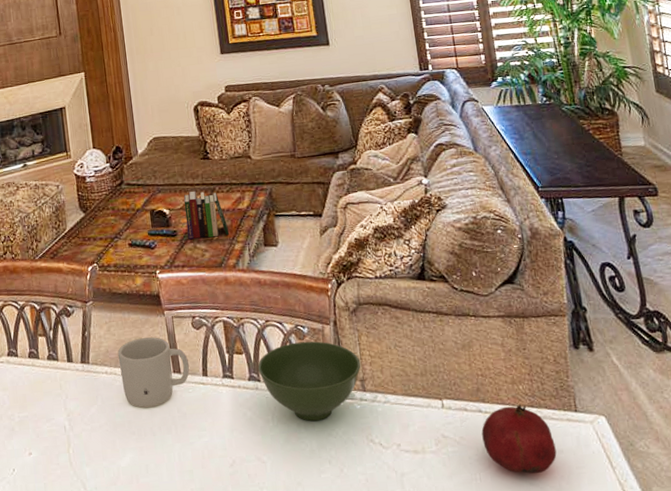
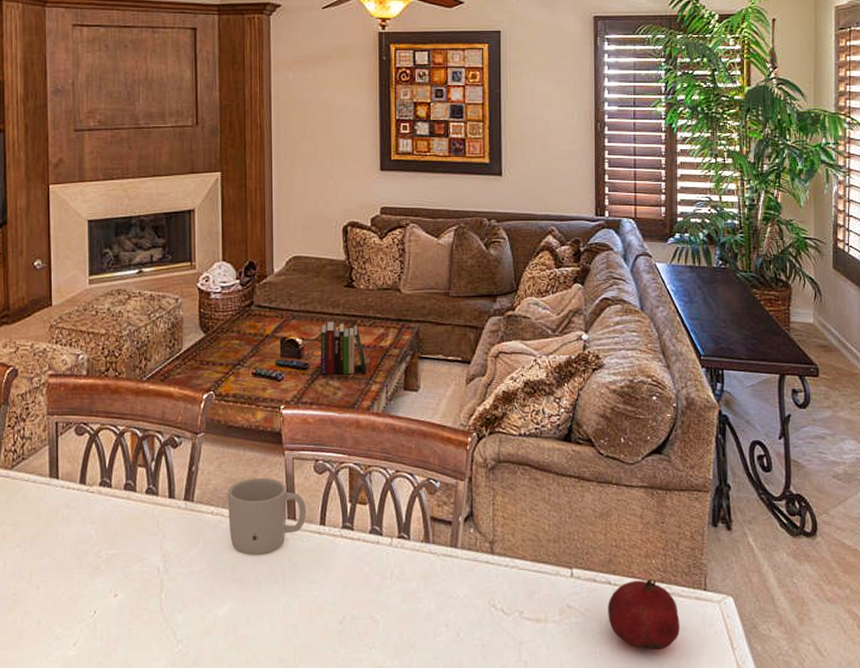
bowl: present [257,341,361,422] -> none [381,496,492,582]

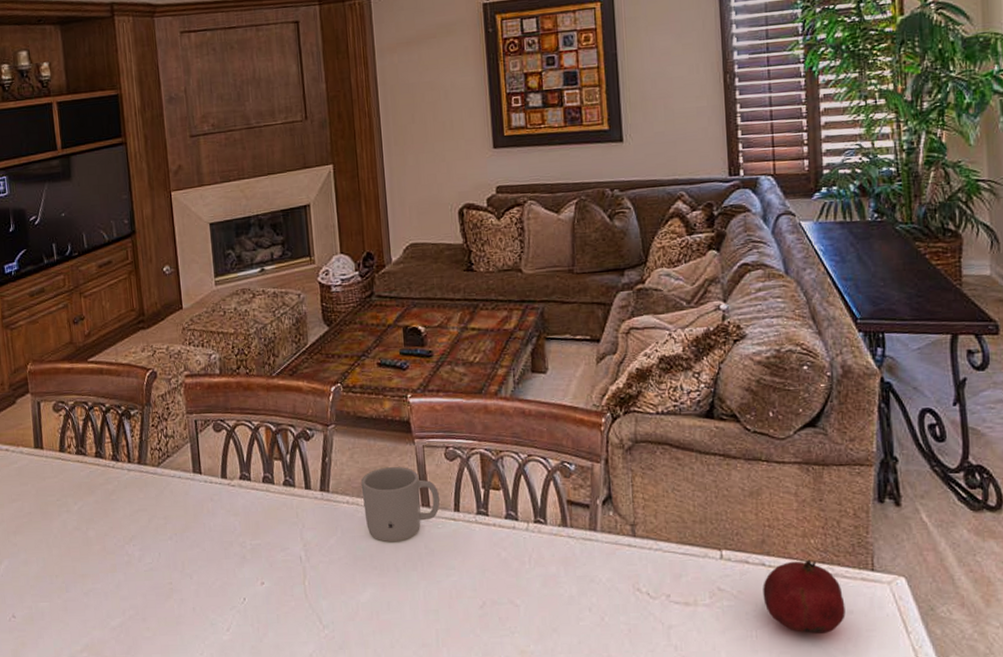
books: present [320,321,366,375] -> none [442,306,492,362]

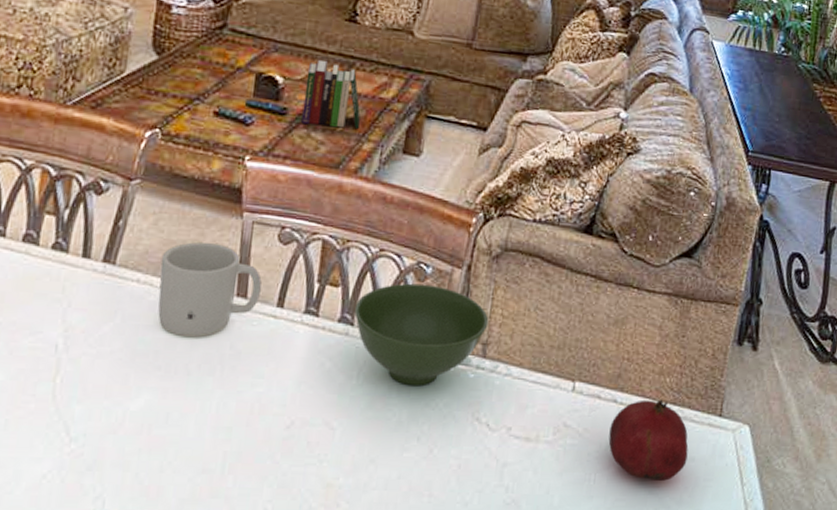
books: none [442,306,492,362] -> present [301,59,361,130]
bowl: none [516,479,633,566] -> present [354,283,489,387]

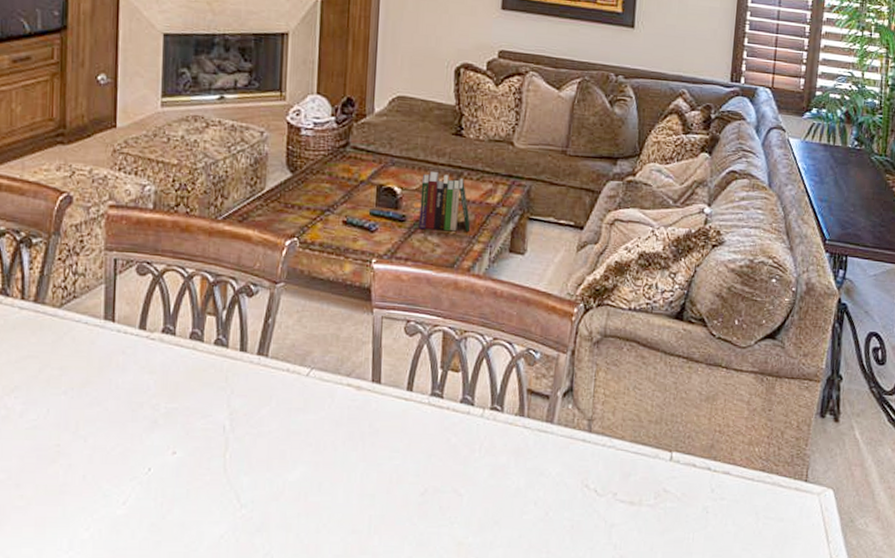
mug: present [157,242,262,338] -> none [305,335,393,419]
bowl: present [354,283,489,387] -> none [473,367,593,458]
fruit: present [608,399,689,482] -> none [704,467,778,540]

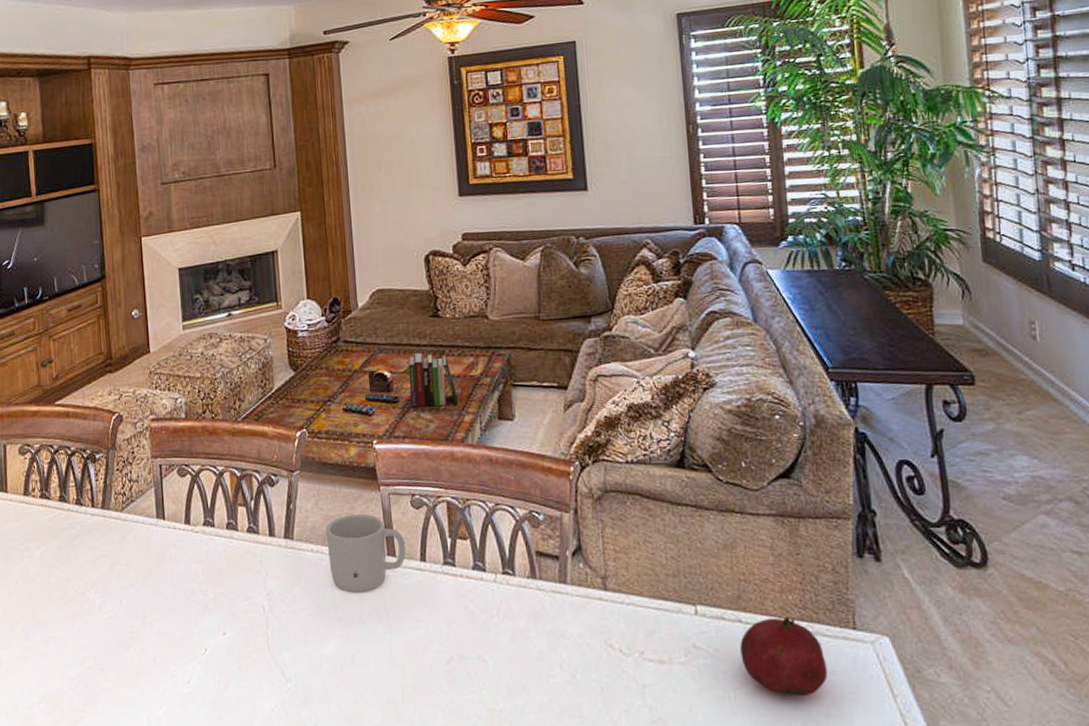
mug: none [305,335,393,419] -> present [325,514,406,593]
fruit: none [704,467,778,540] -> present [740,616,828,697]

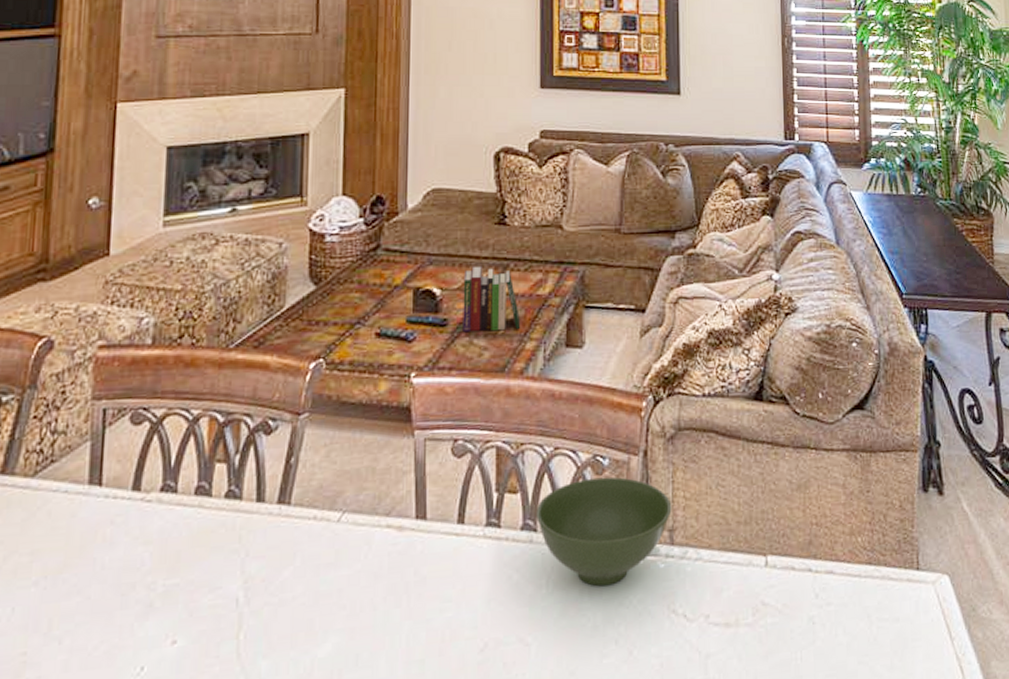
mug: present [325,514,406,593] -> none [336,466,441,571]
bowl: none [483,529,603,620] -> present [535,476,672,587]
fruit: present [740,616,828,697] -> none [809,560,892,650]

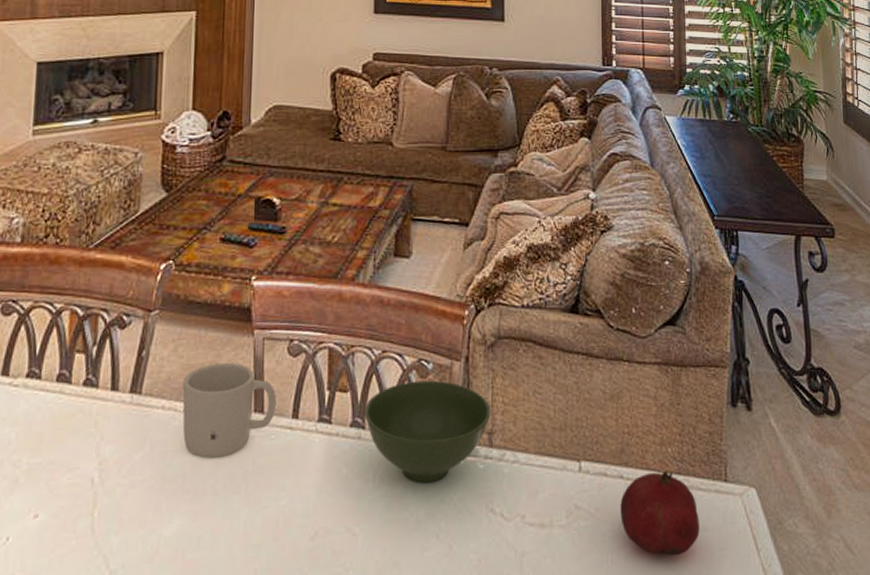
mug: none [336,466,441,571] -> present [182,362,277,458]
books: present [463,265,520,333] -> none [299,178,352,240]
fruit: none [809,560,892,650] -> present [620,470,700,556]

